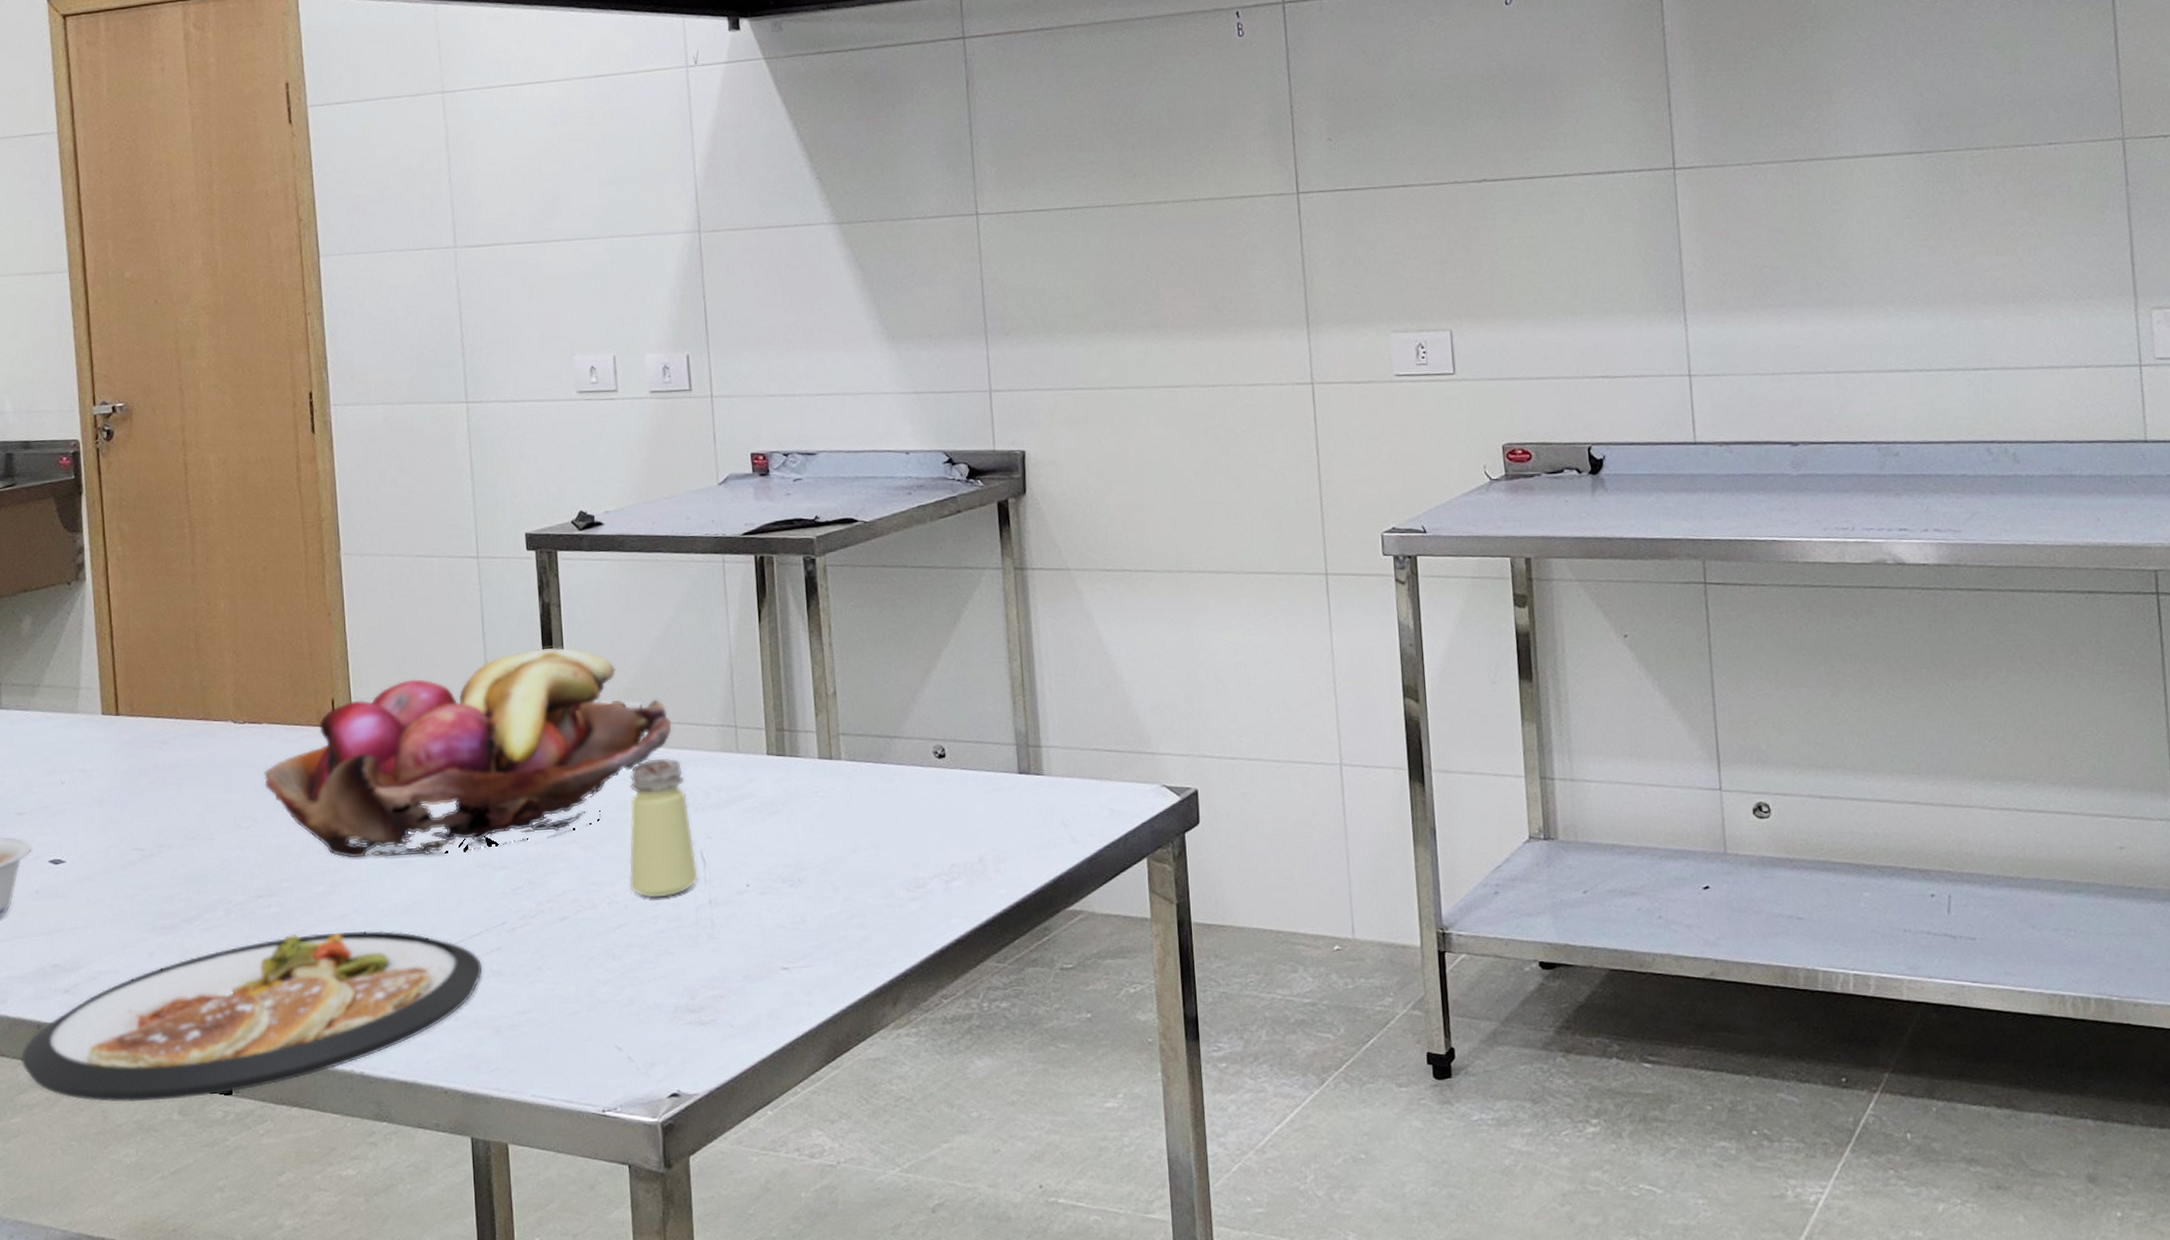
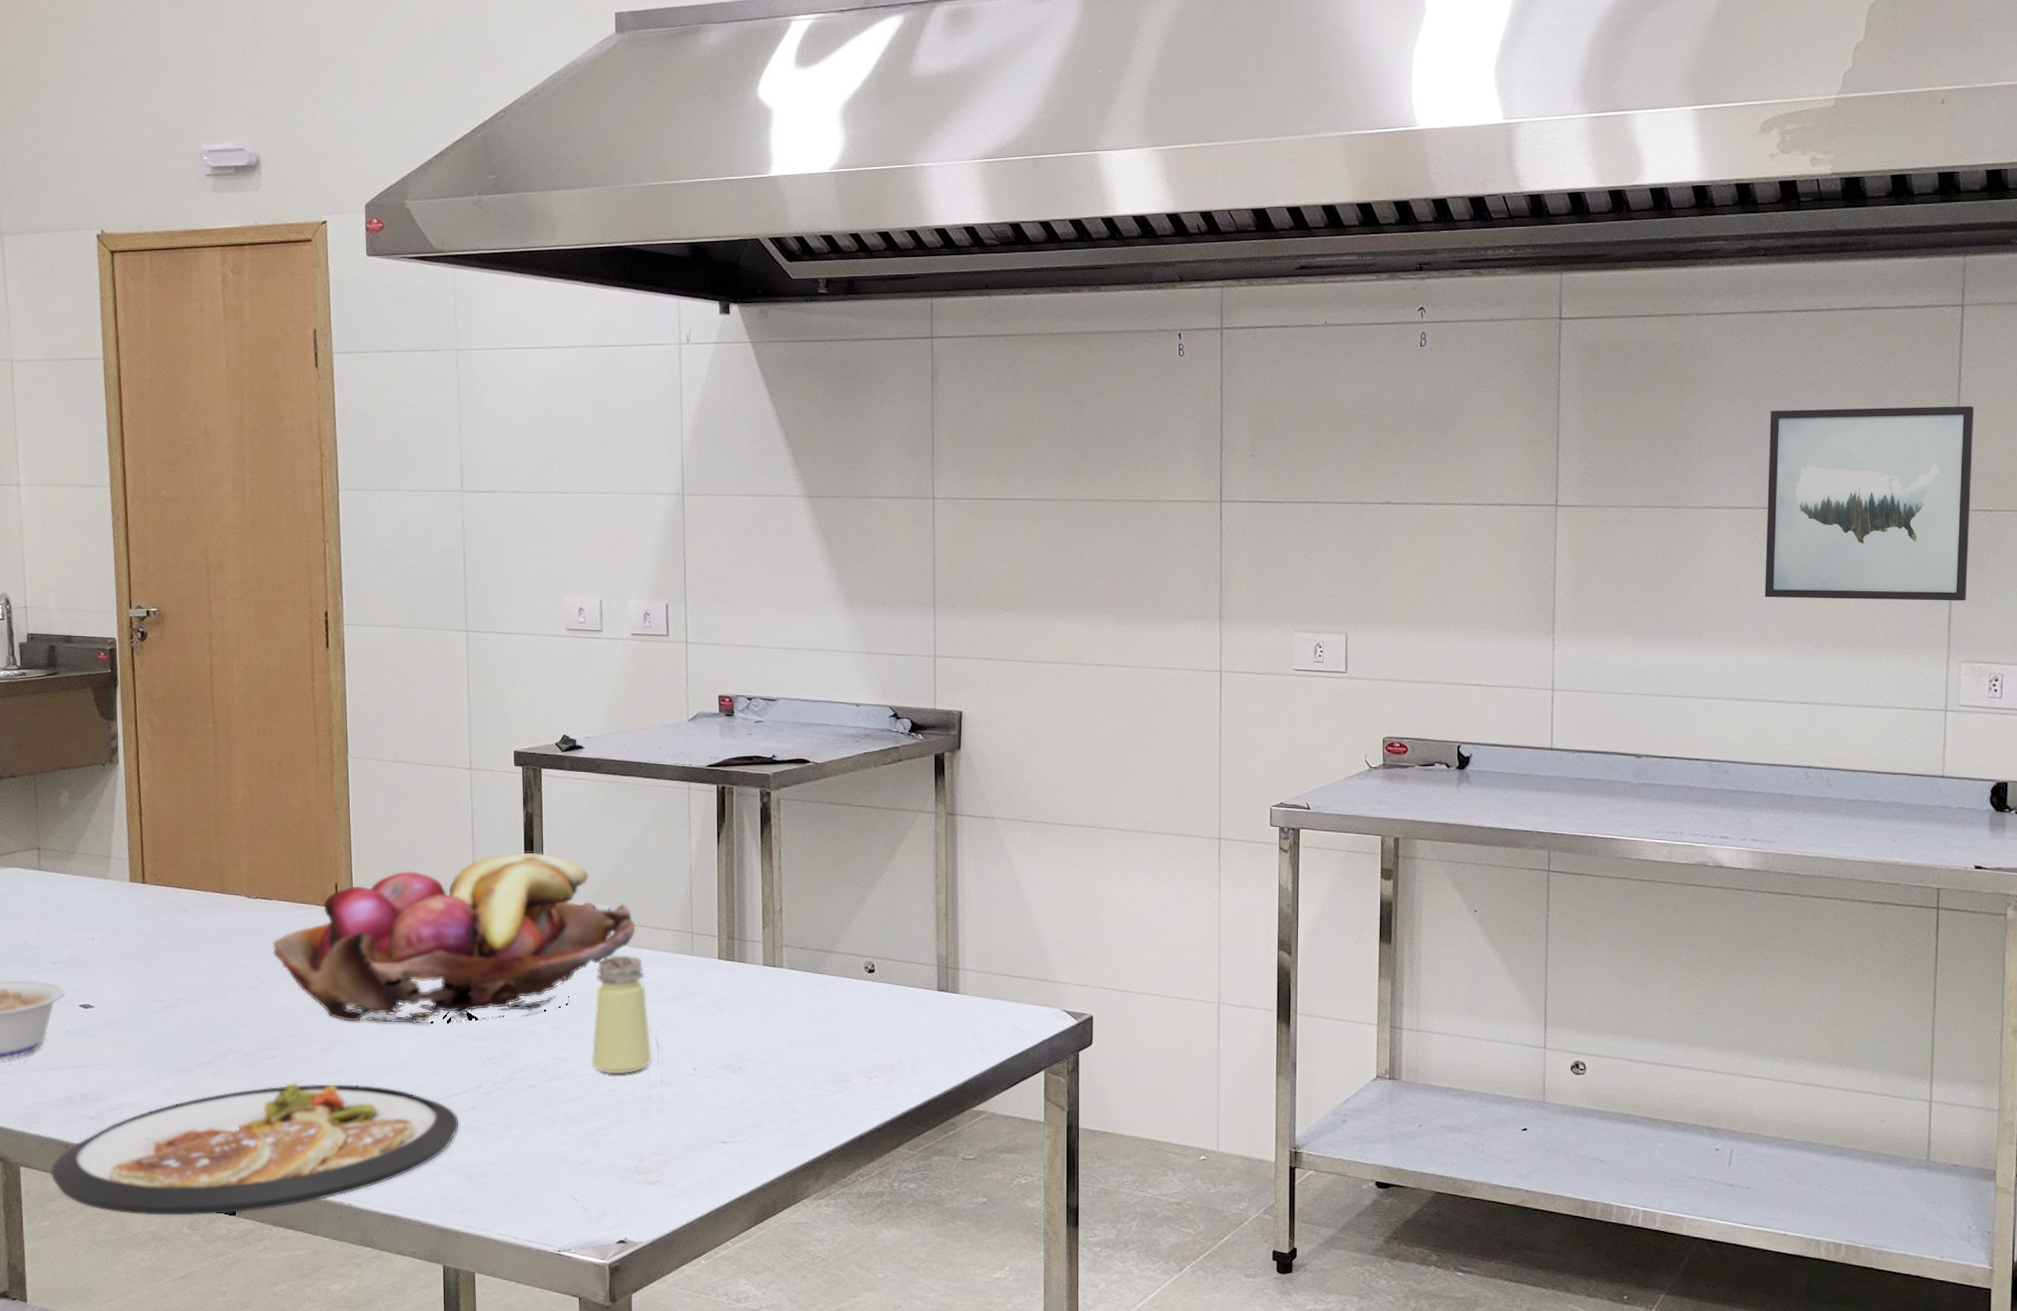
wall art: none [1904,22,2149,254] -> present [1764,406,1975,601]

